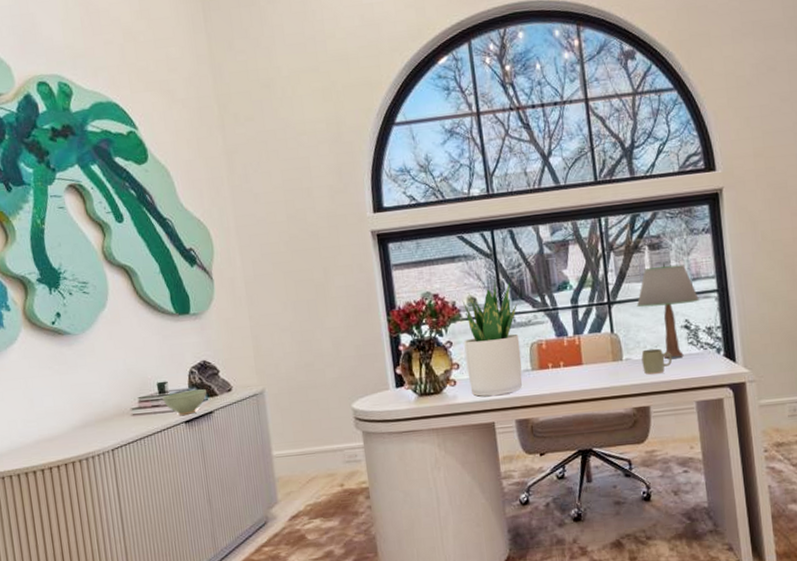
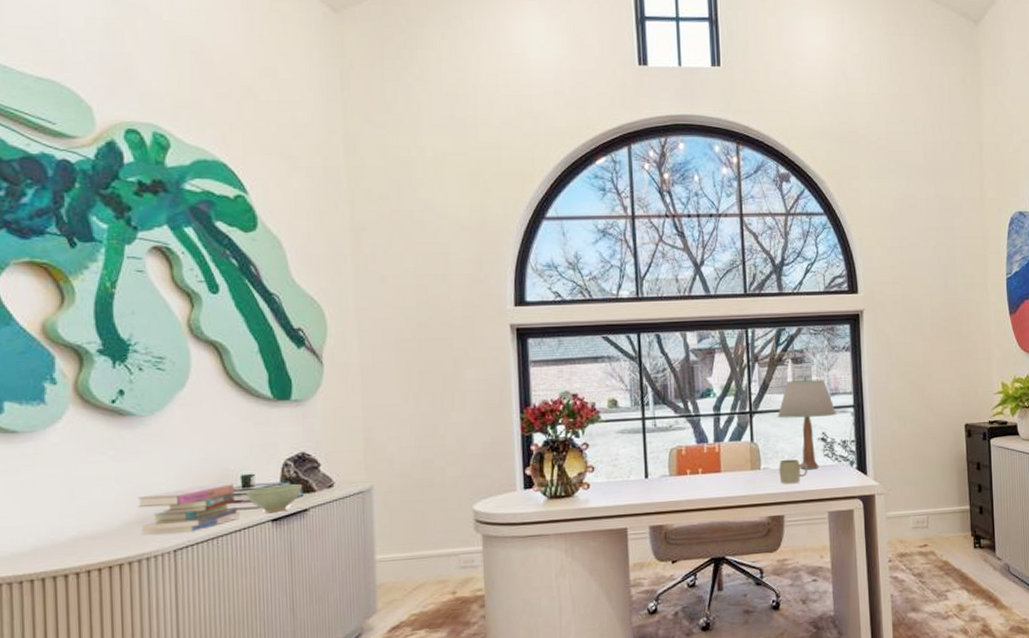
books: none [80,391,159,437] -> present [138,484,240,535]
planter: present [462,282,523,397] -> none [601,385,660,502]

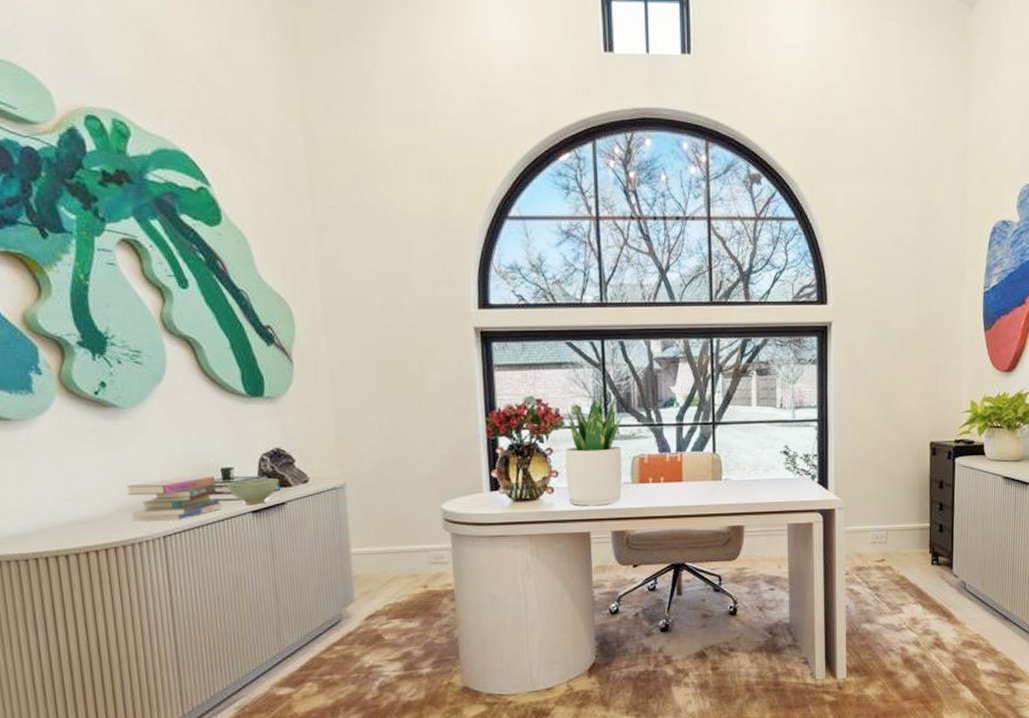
planter: none [601,385,660,502] -> present [565,392,623,507]
table lamp: present [777,375,837,470] -> none [740,388,801,483]
mug: present [779,459,808,485] -> none [740,471,769,496]

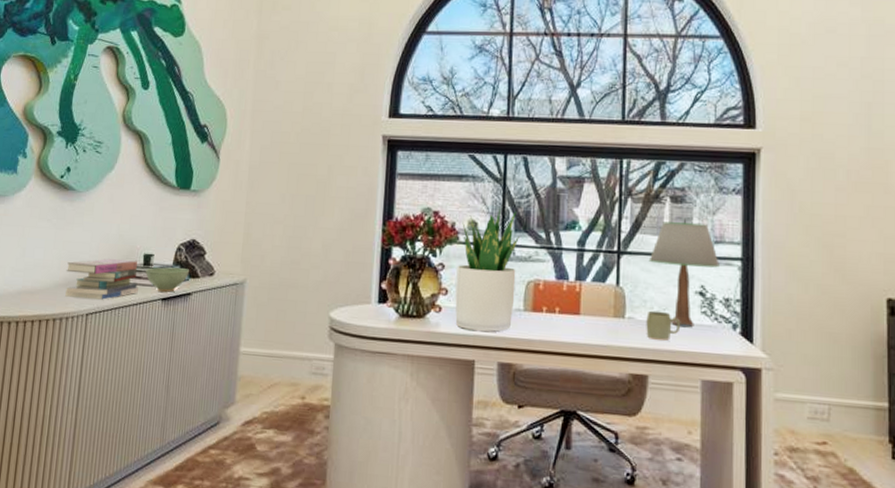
table lamp: none [740,388,801,483] -> present [648,217,721,328]
mug: none [740,471,769,496] -> present [646,310,681,342]

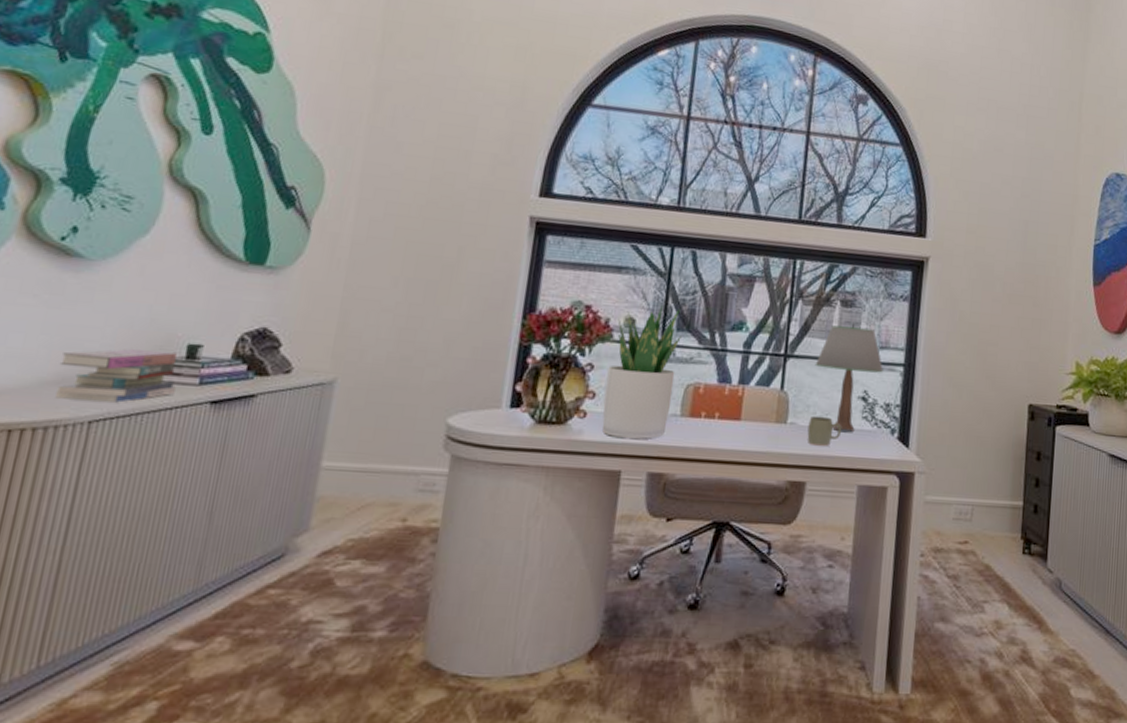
bowl: present [145,267,190,292] -> none [187,361,256,394]

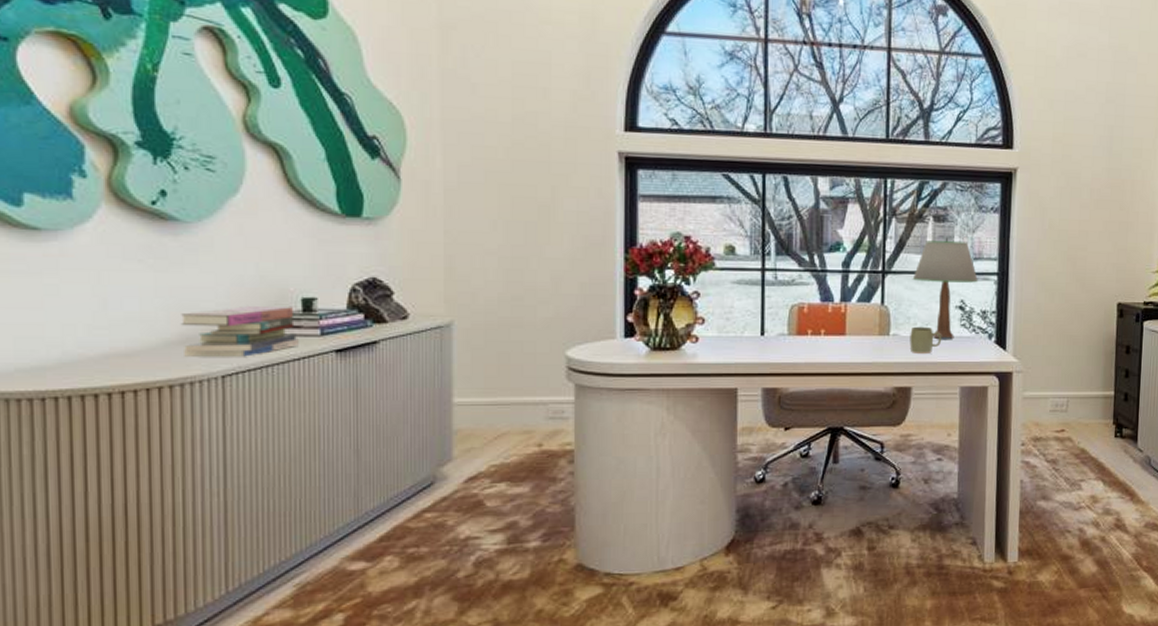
planter: present [601,306,681,440] -> none [713,232,781,359]

